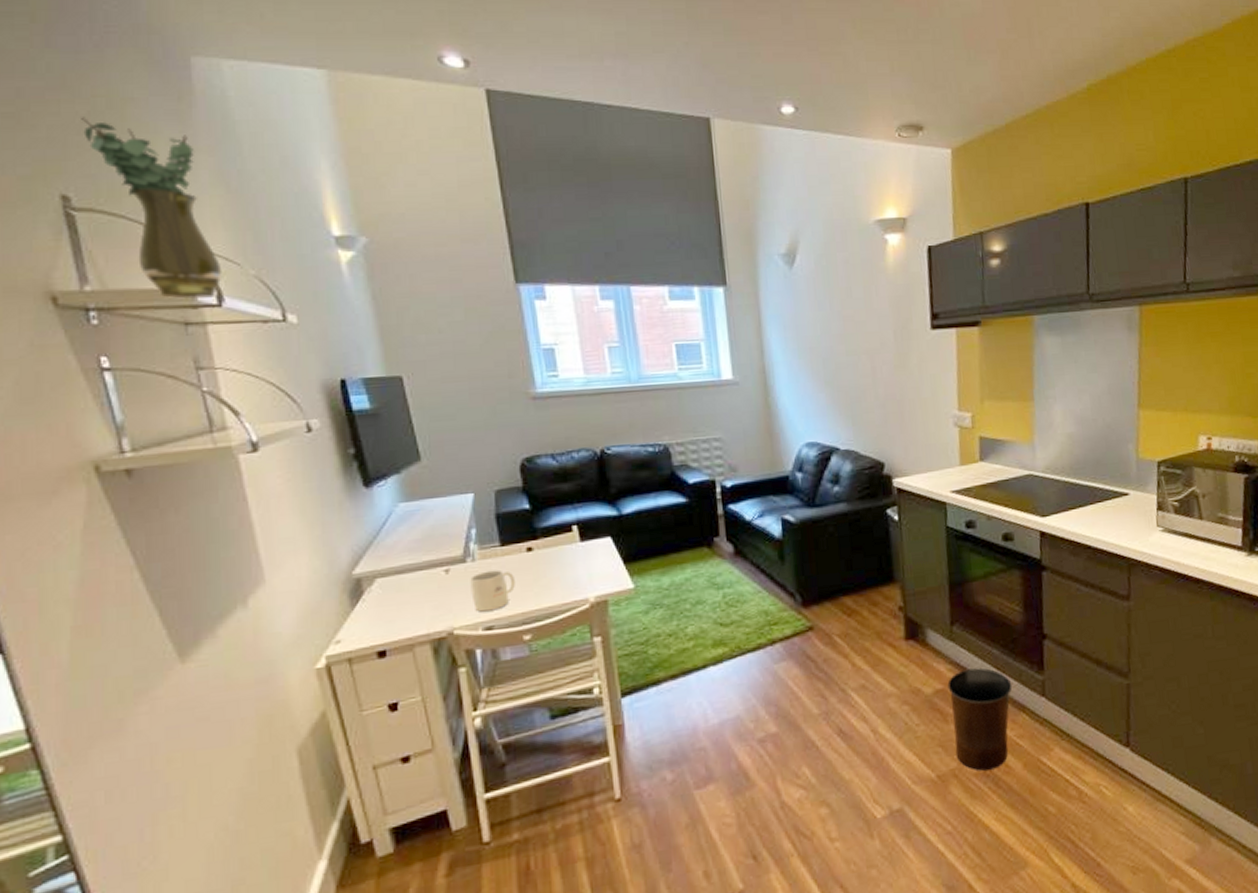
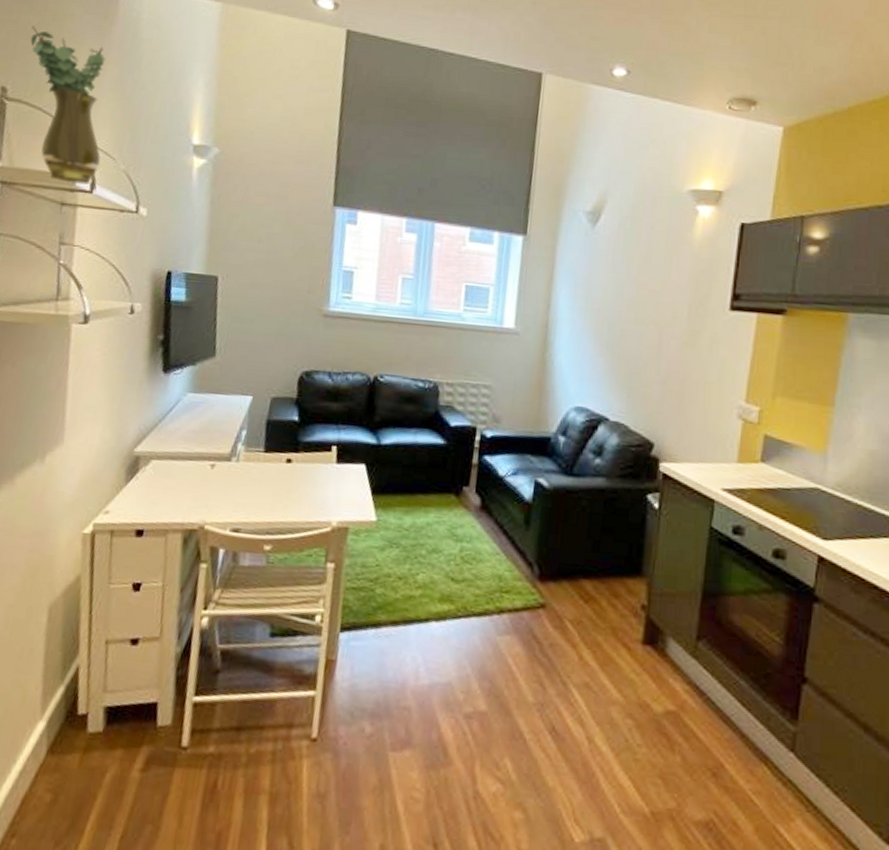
mug: present [470,570,515,612] -> none [228,473,270,514]
waste bin: present [947,667,1013,771] -> none [676,695,757,824]

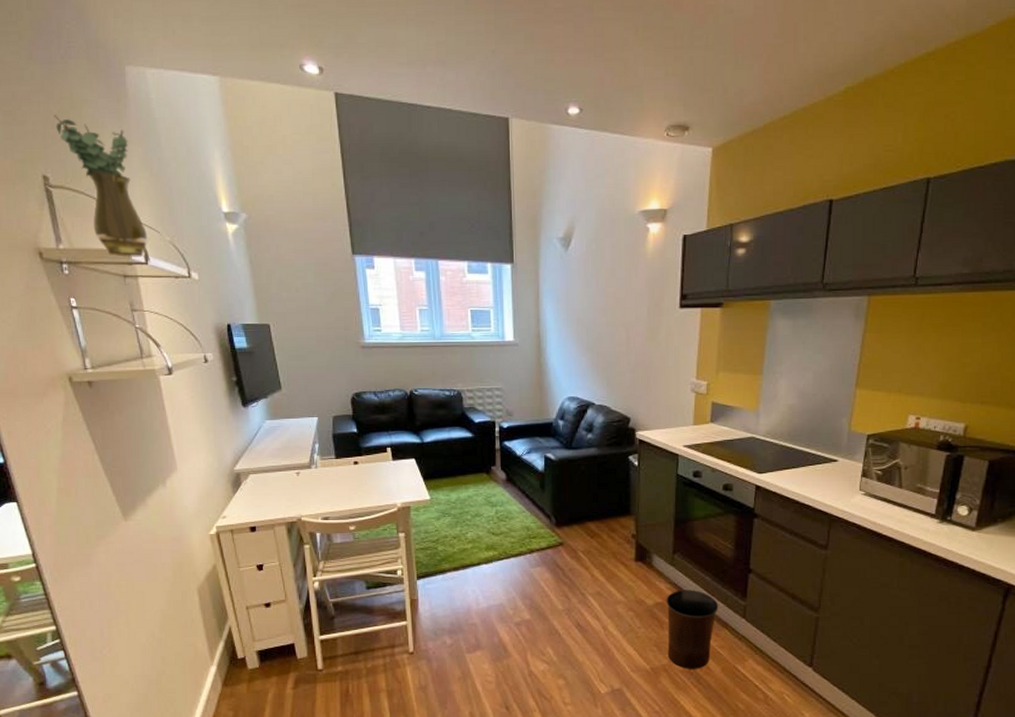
waste bin: none [676,695,757,824] -> present [666,589,719,669]

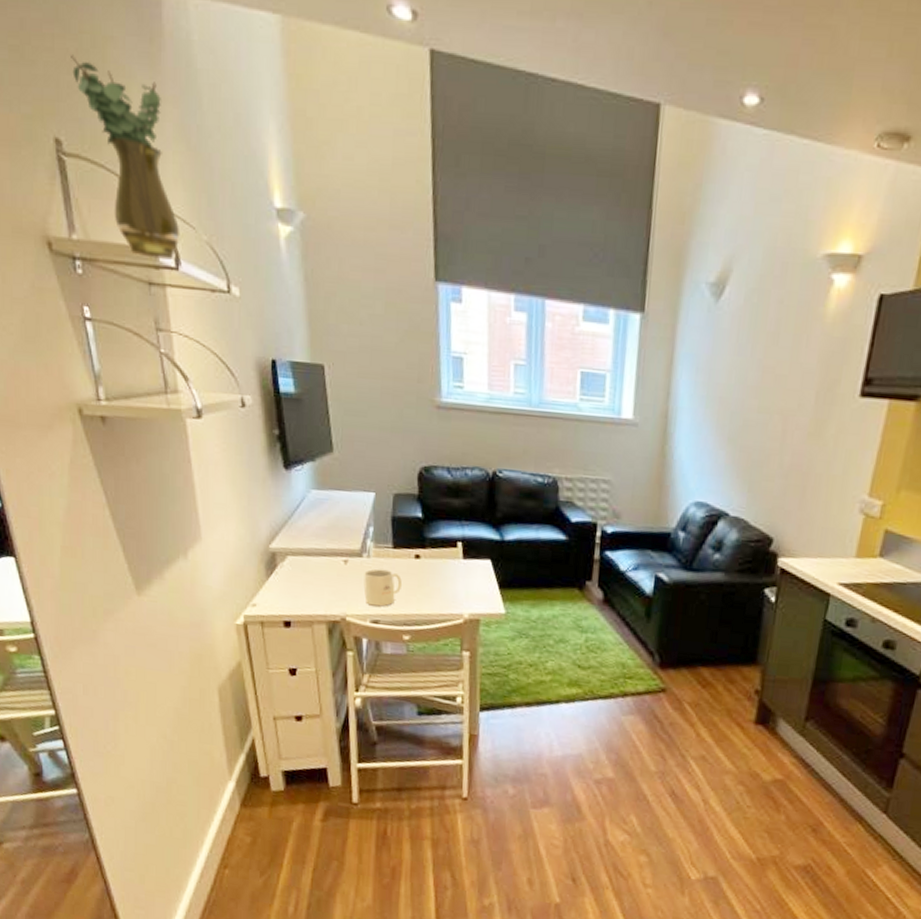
mug: none [314,476,345,506] -> present [363,569,402,607]
waste bin: present [666,589,719,669] -> none [780,767,855,868]

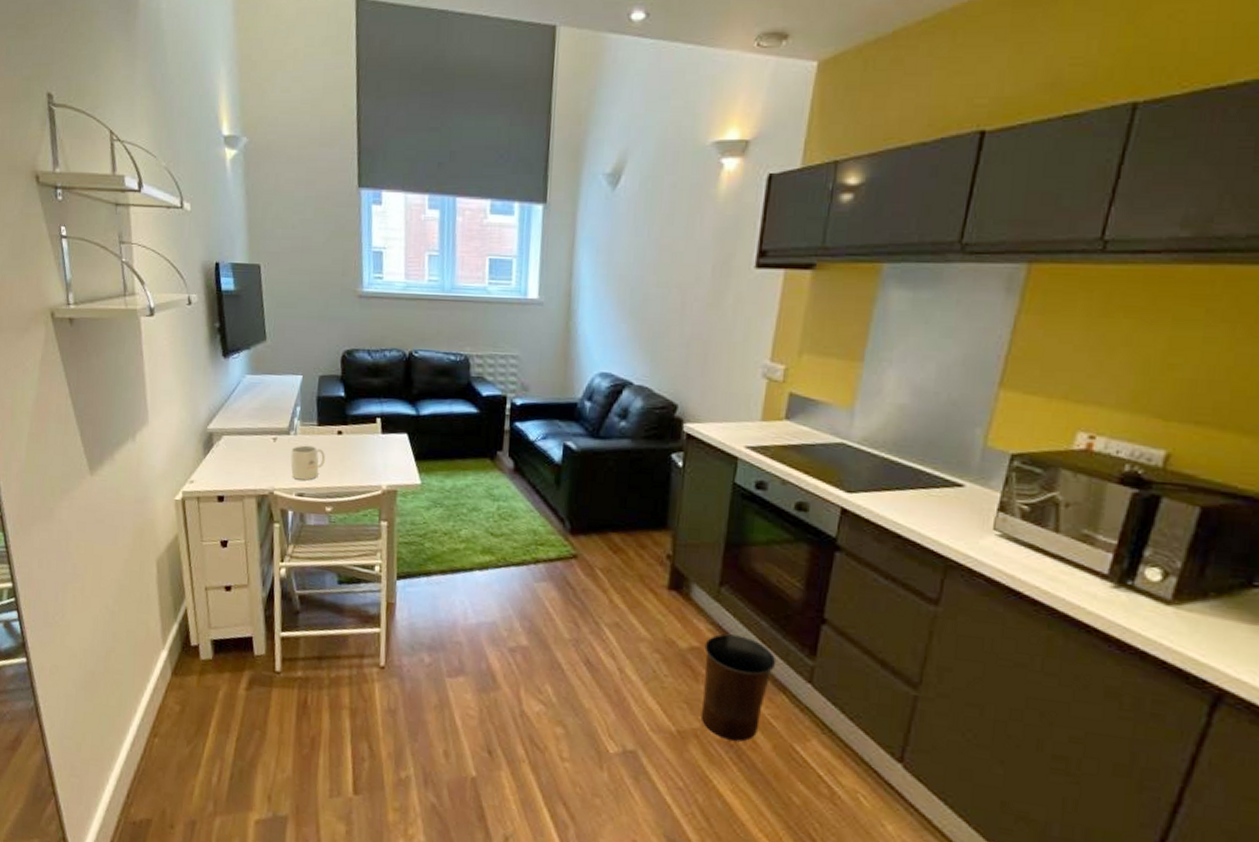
vase: present [71,55,180,260] -> none [64,28,144,184]
waste bin: none [780,767,855,868] -> present [700,633,777,742]

